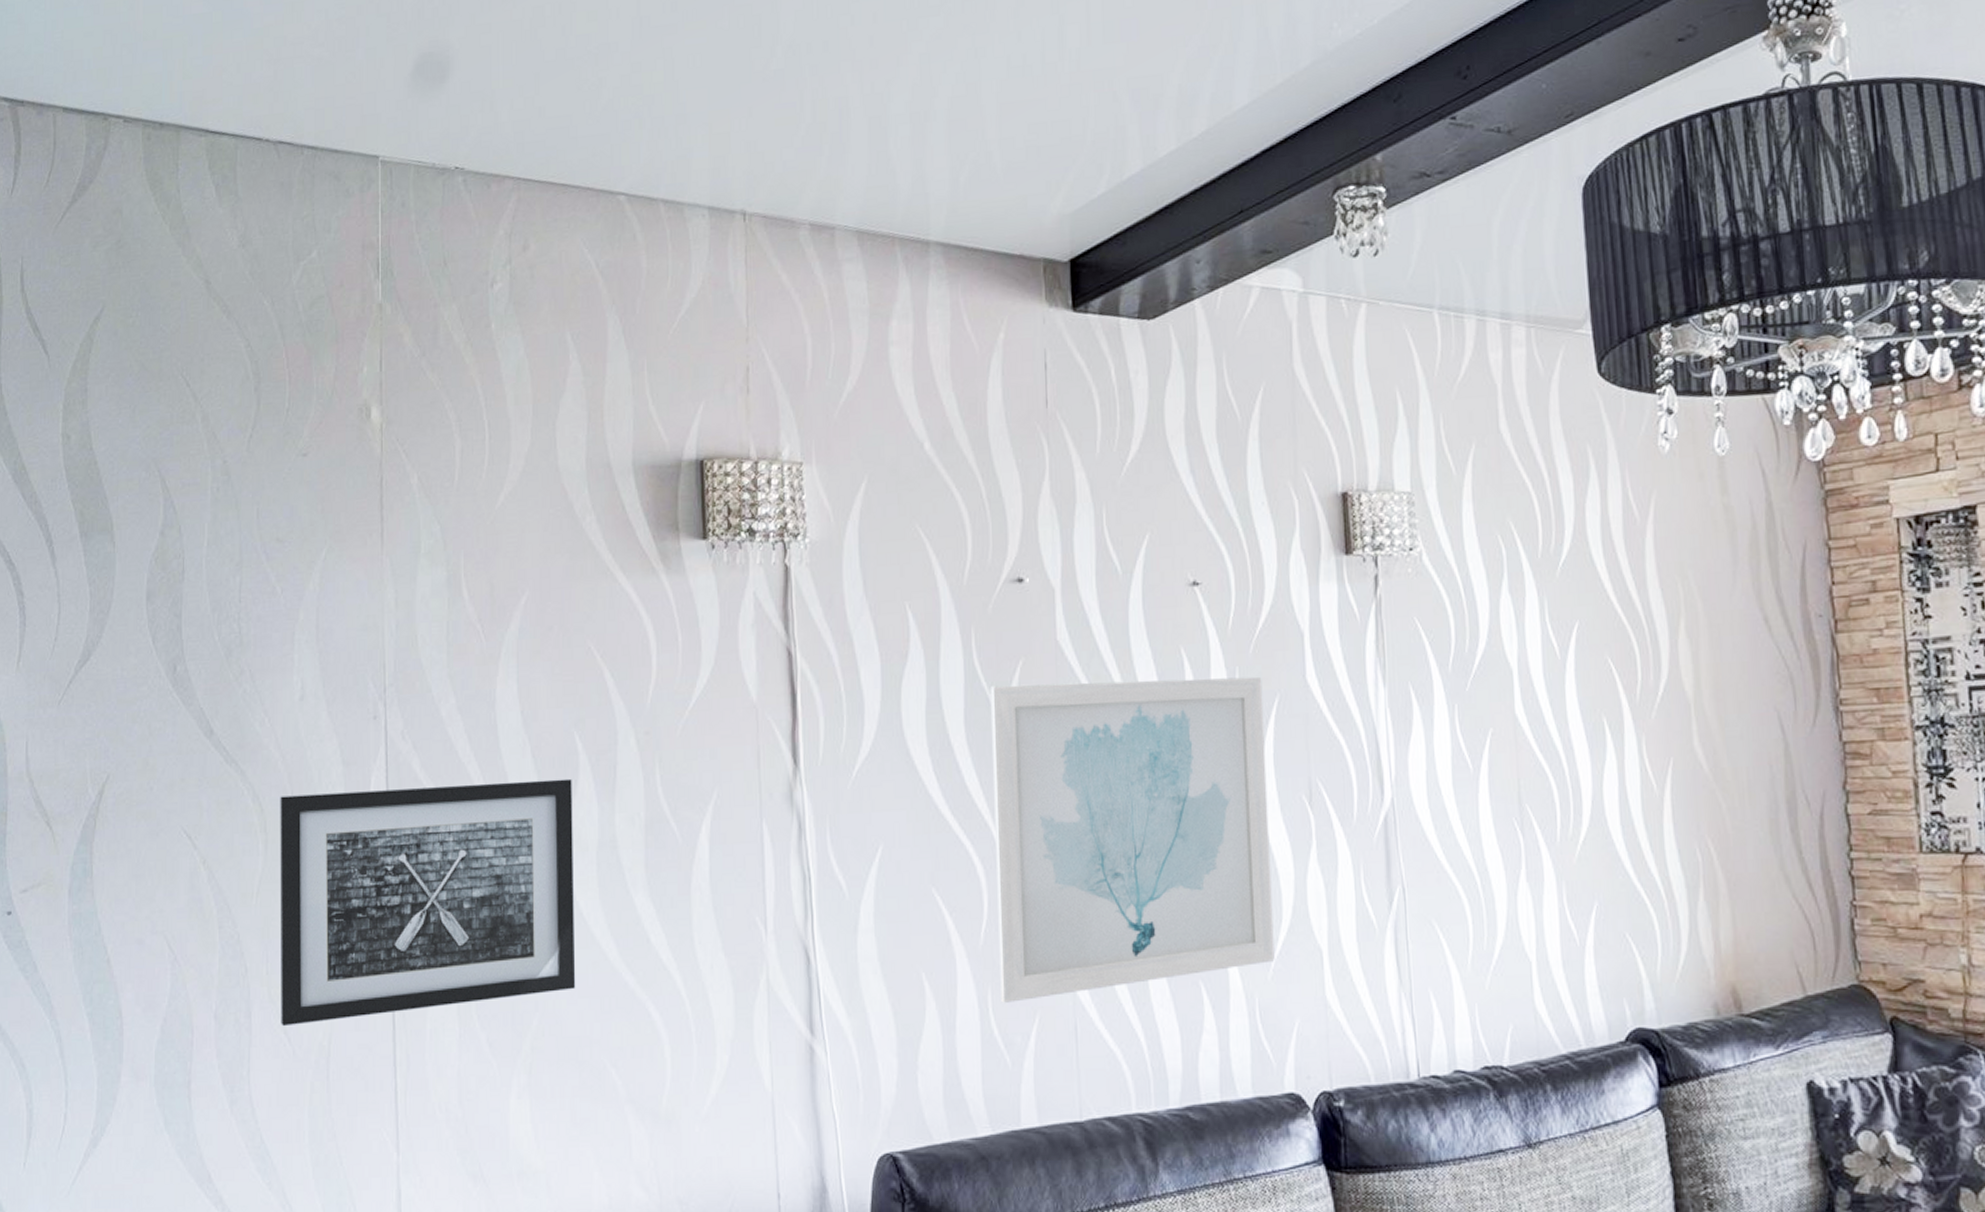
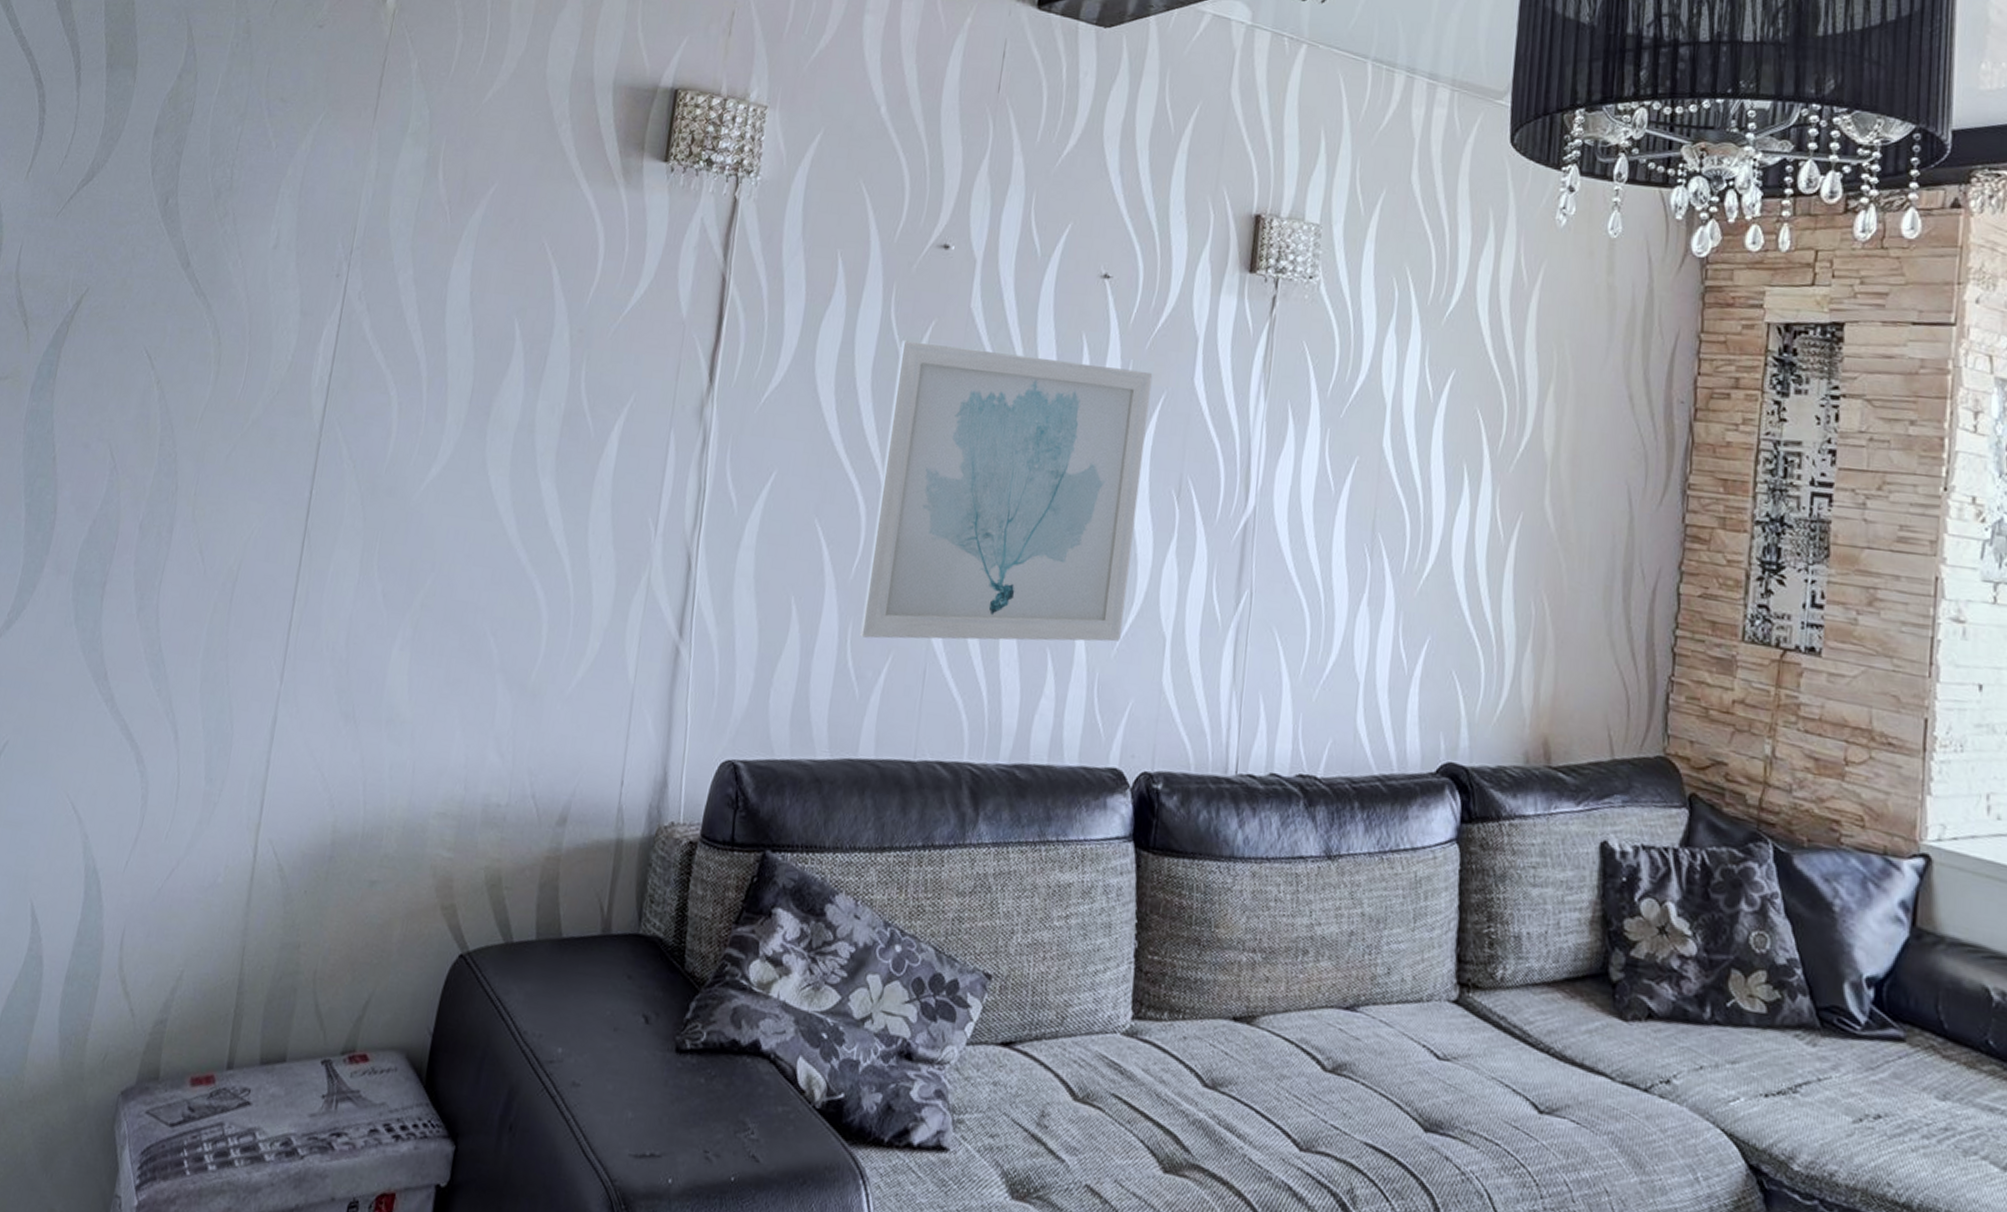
wall art: present [280,778,576,1027] -> none [198,333,505,557]

